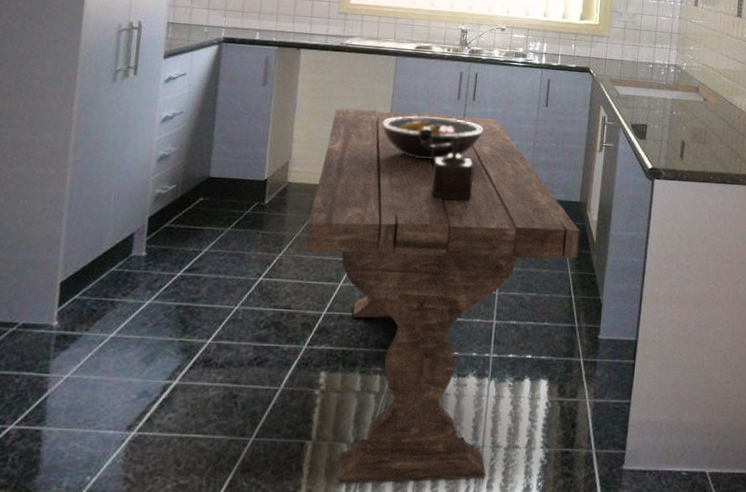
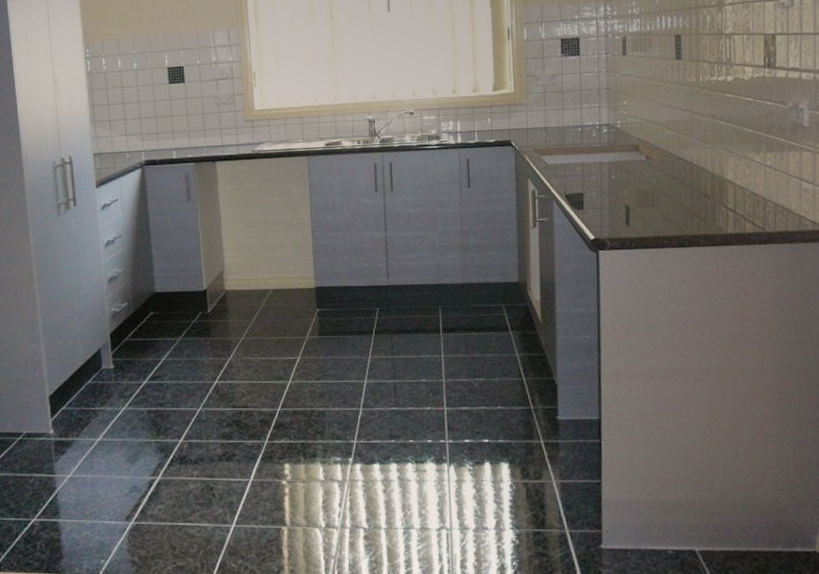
dining table: present [305,108,580,484] -> none [250,207,524,565]
fruit bowl: present [381,116,484,160] -> none [304,212,407,255]
pepper mill: present [418,127,474,201] -> none [341,223,404,294]

